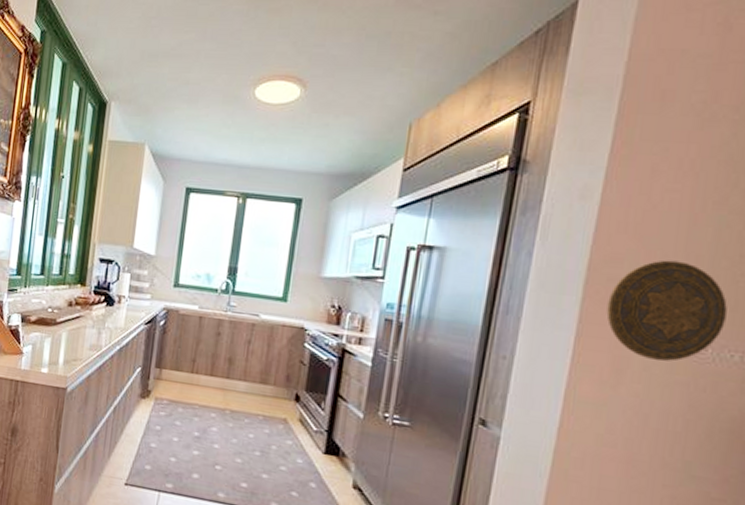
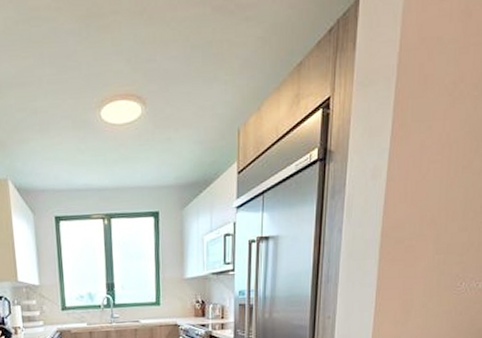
decorative plate: present [606,260,728,361] -> none [396,218,474,299]

